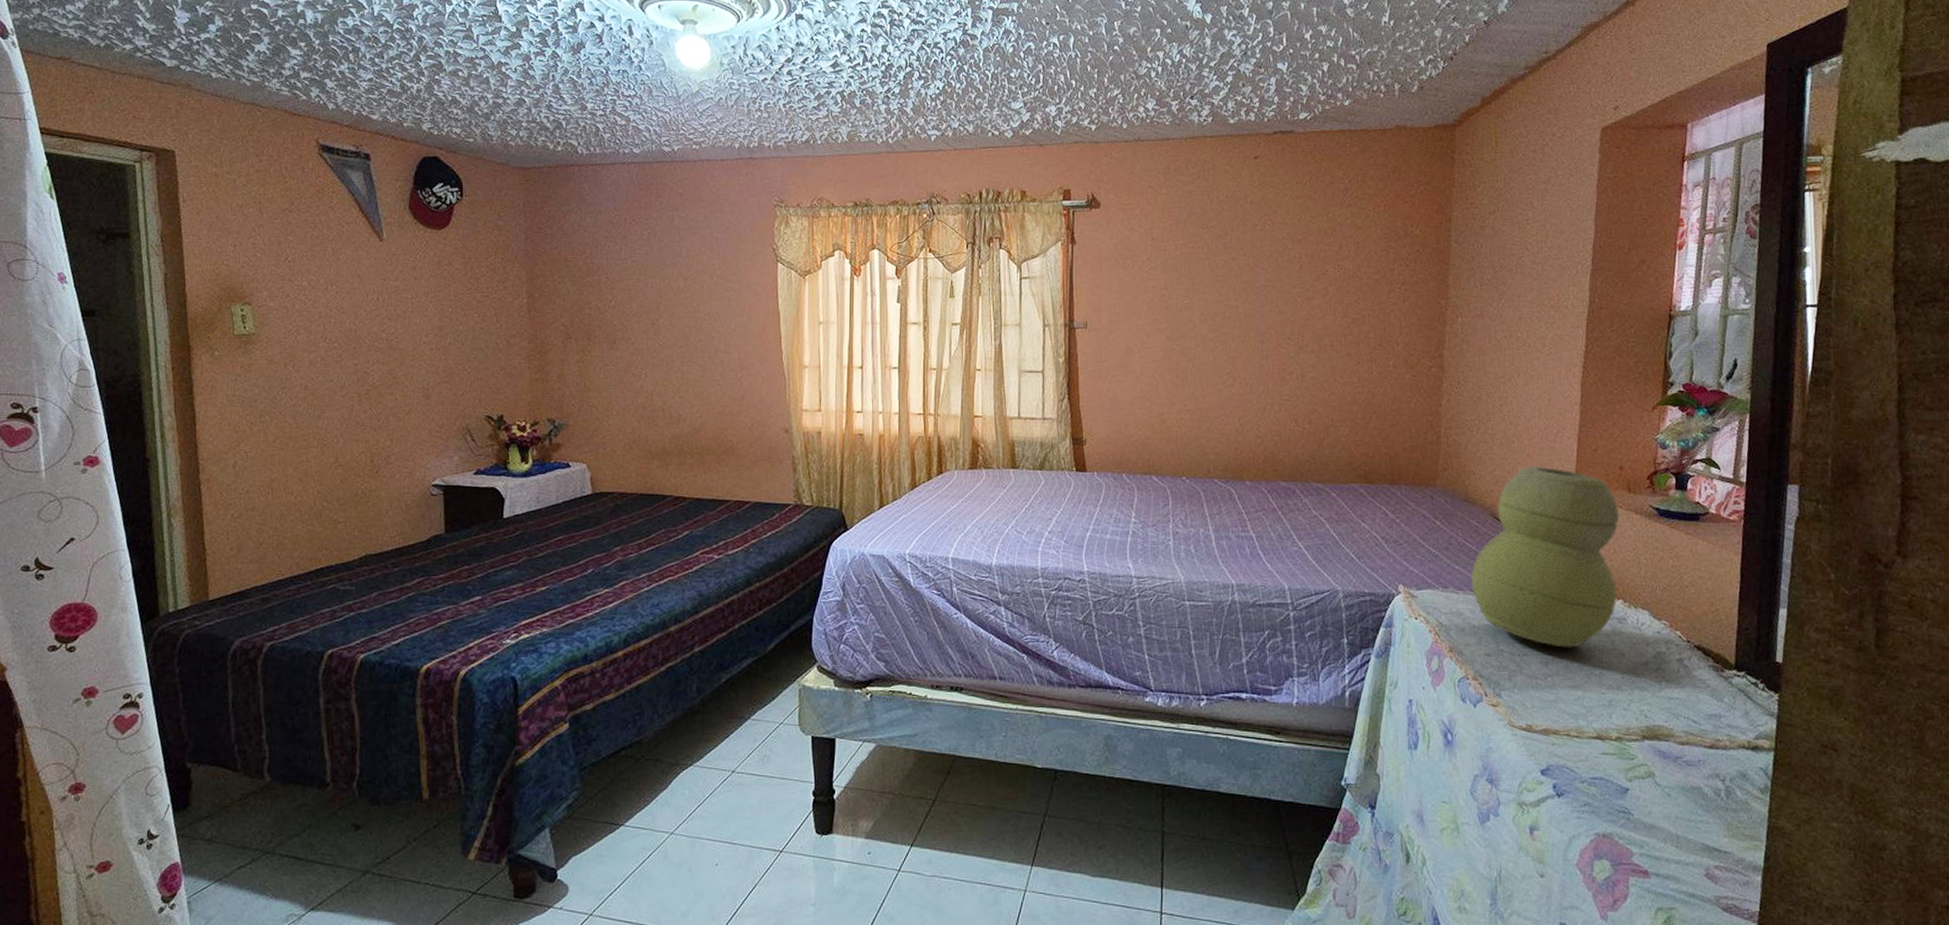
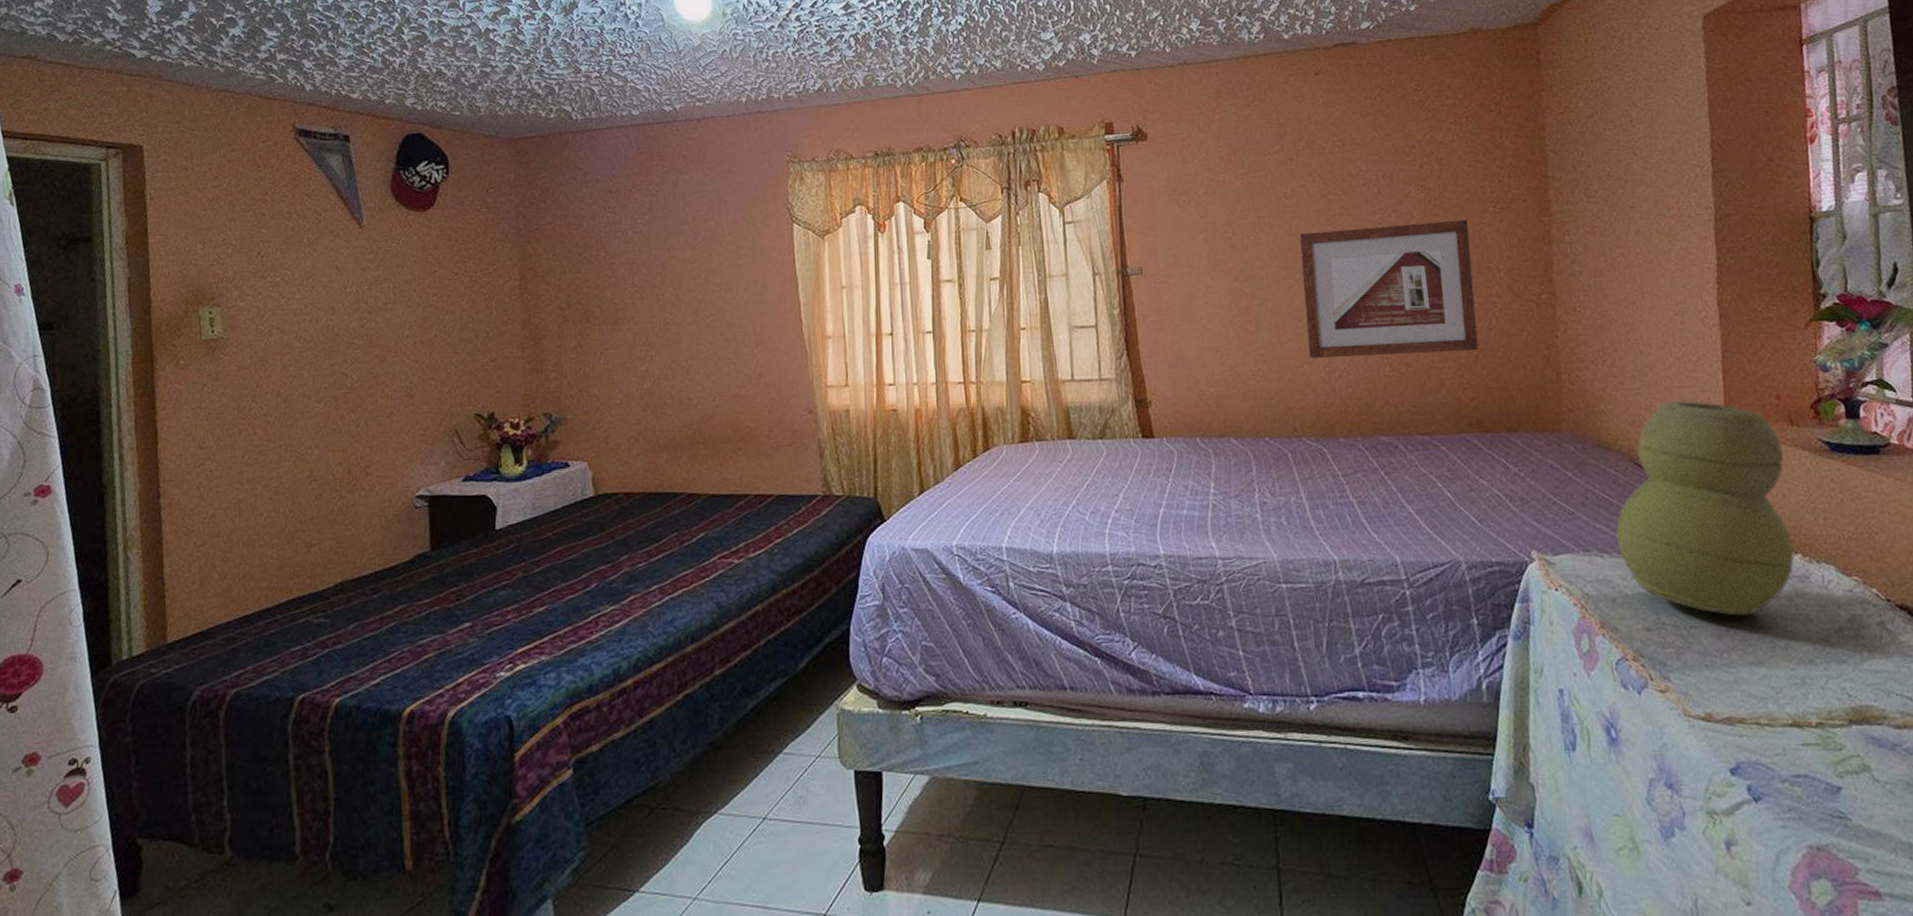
picture frame: none [1226,297,1376,413] -> present [1299,219,1479,358]

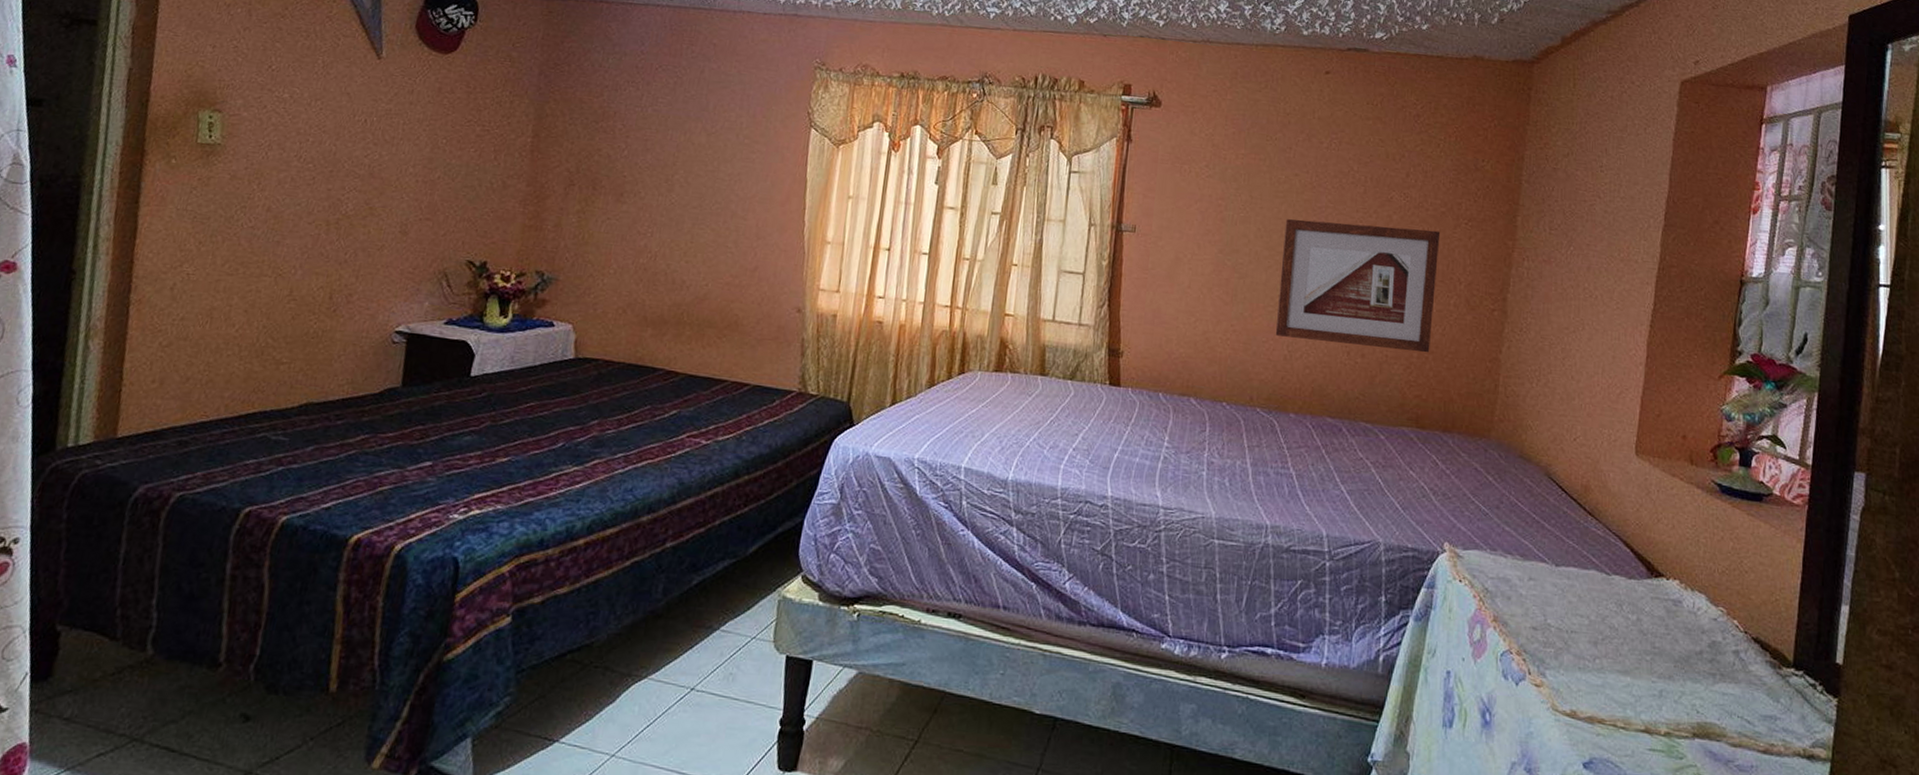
vase: present [1616,401,1795,616] -> none [1521,426,1680,629]

